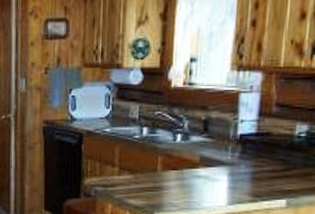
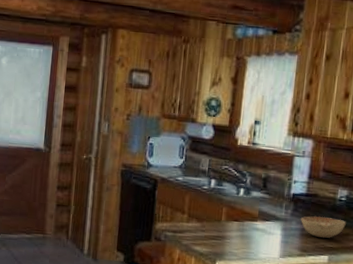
decorative bowl: none [251,157,307,180] -> present [301,216,346,238]

